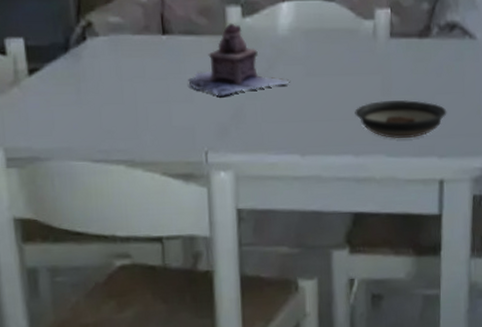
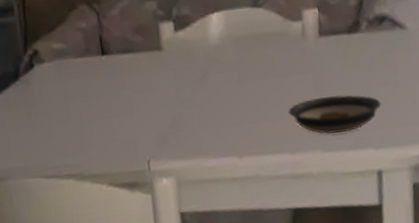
teapot: present [188,23,291,96] -> none [127,38,225,108]

